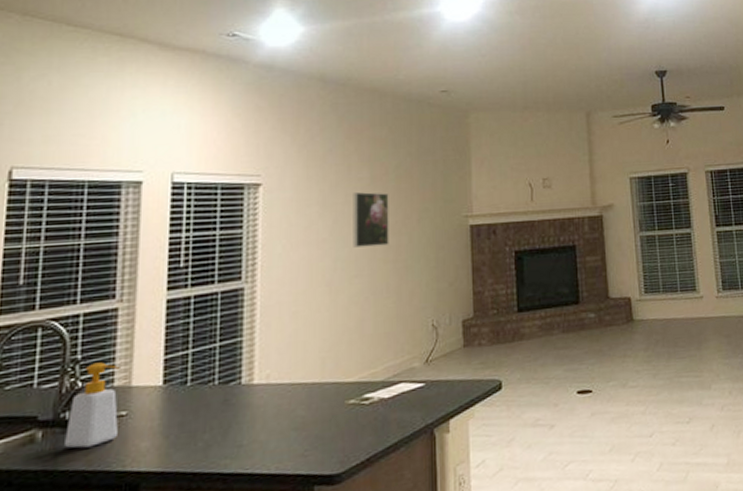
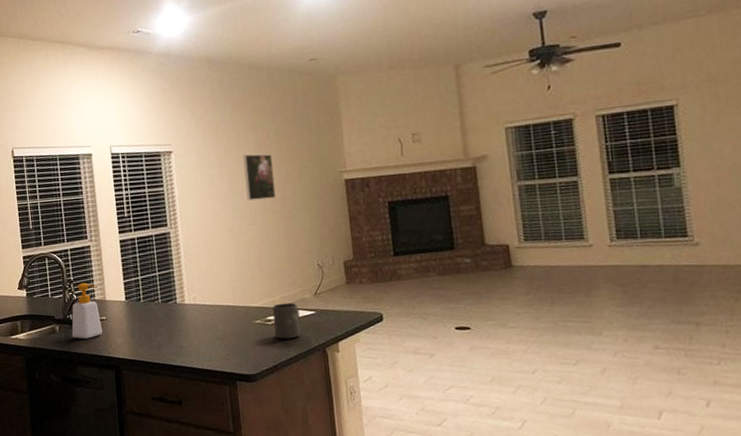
mug: none [371,374,405,423] -> present [272,302,300,339]

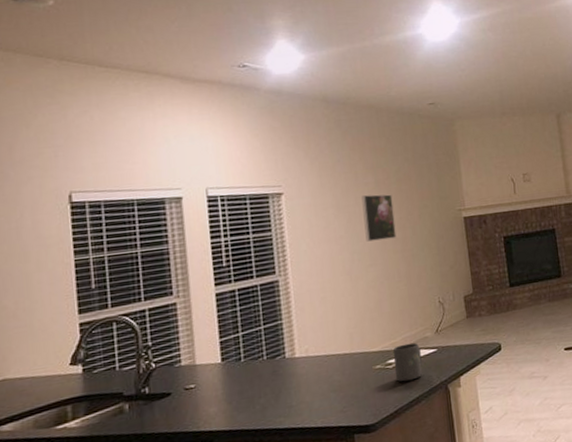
soap bottle: present [72,282,102,339] -> none [147,346,190,416]

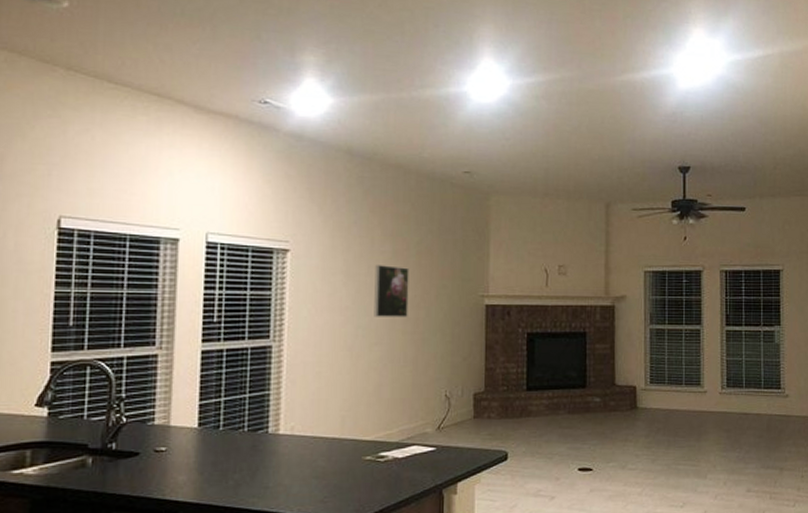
mug: present [392,343,422,382] -> none [385,437,418,479]

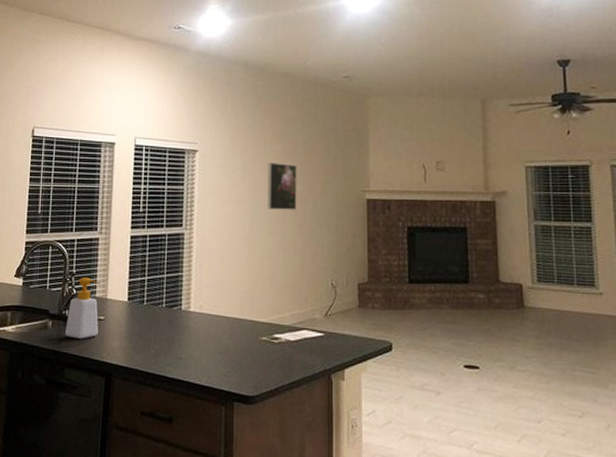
soap bottle: none [112,402,162,476] -> present [65,277,101,339]

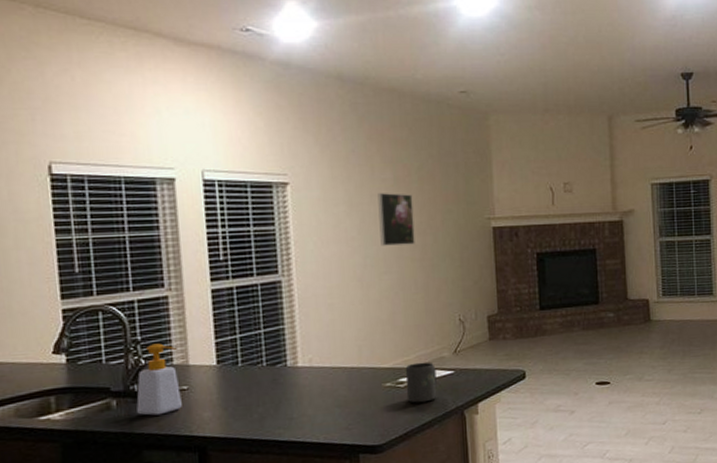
mug: none [279,321,307,361] -> present [405,362,437,403]

